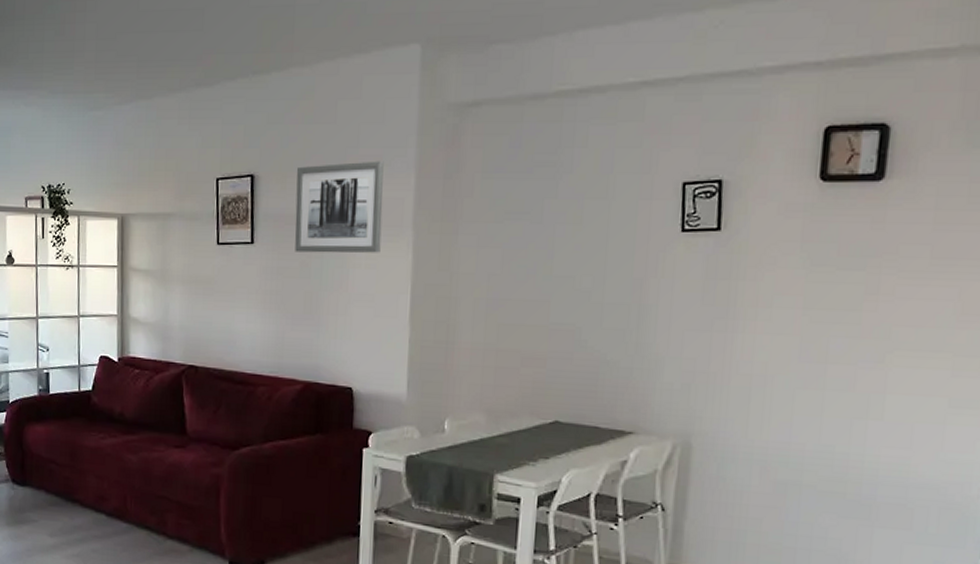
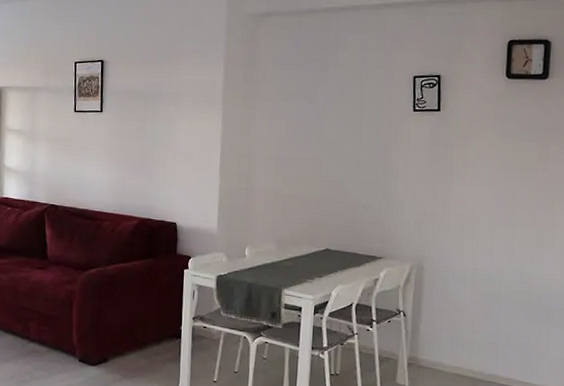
wall art: present [295,161,384,253] -> none [134,53,201,121]

